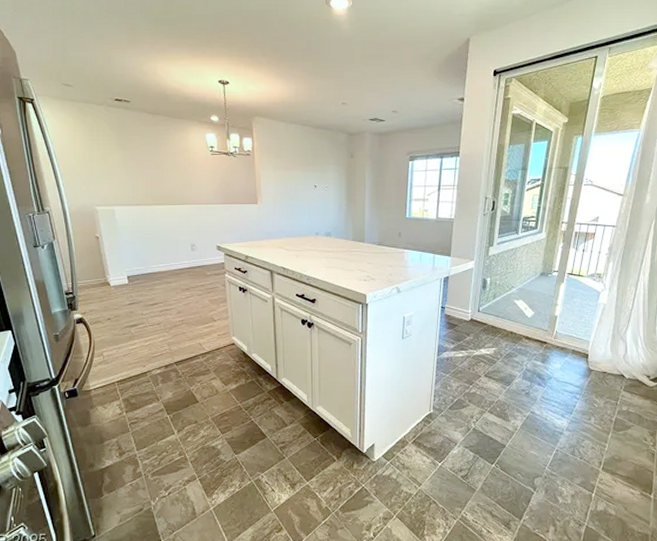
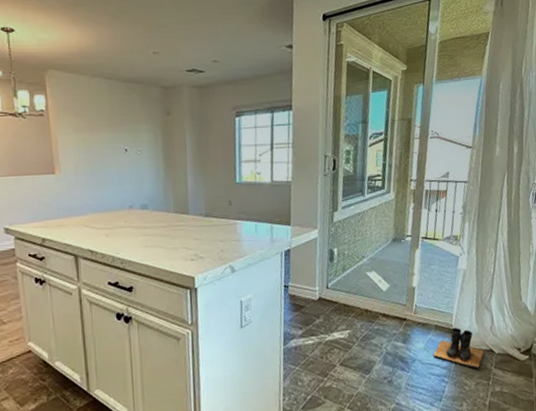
boots: none [568,352,616,389] -> present [433,327,484,369]

